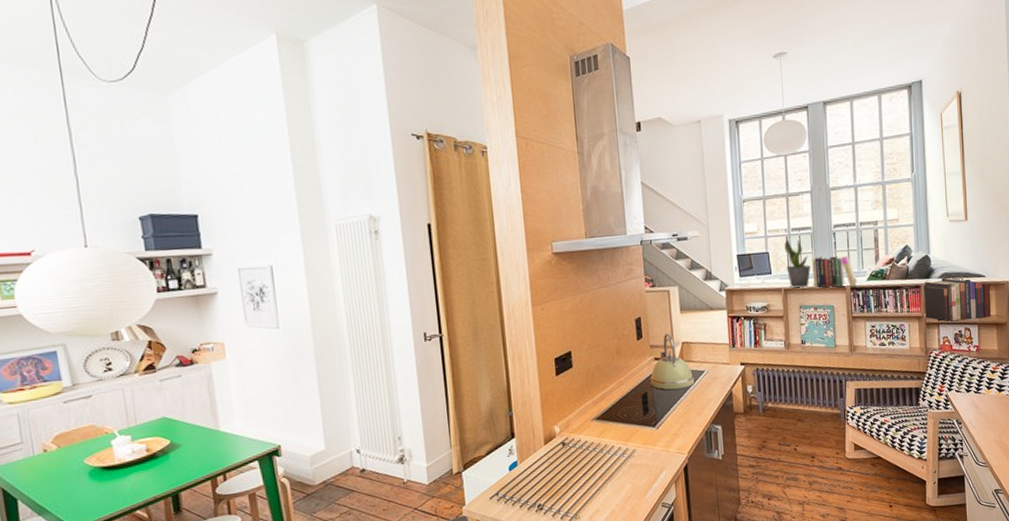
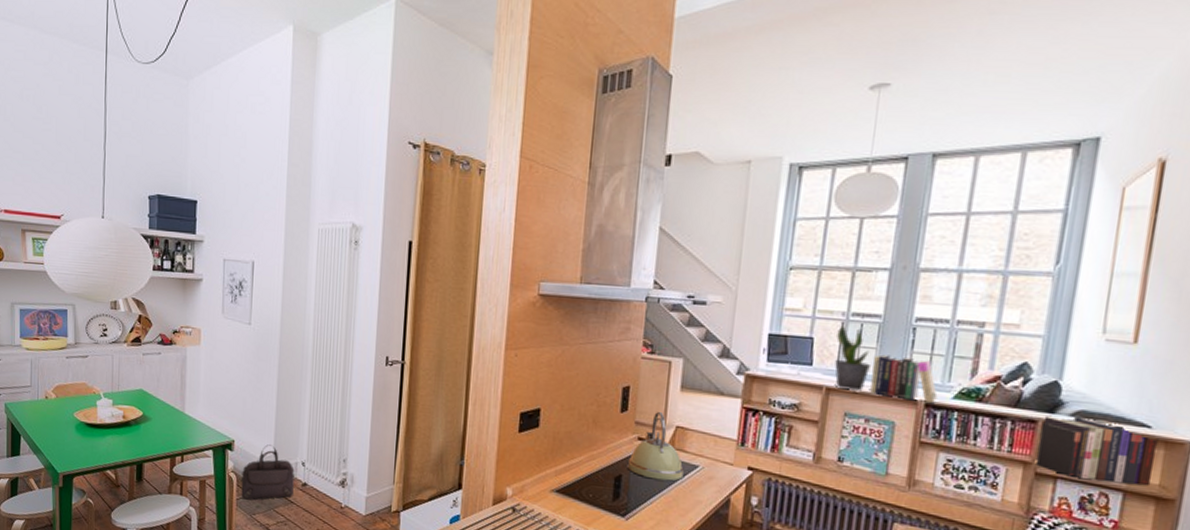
handbag: none [294,440,353,501] -> present [240,444,295,500]

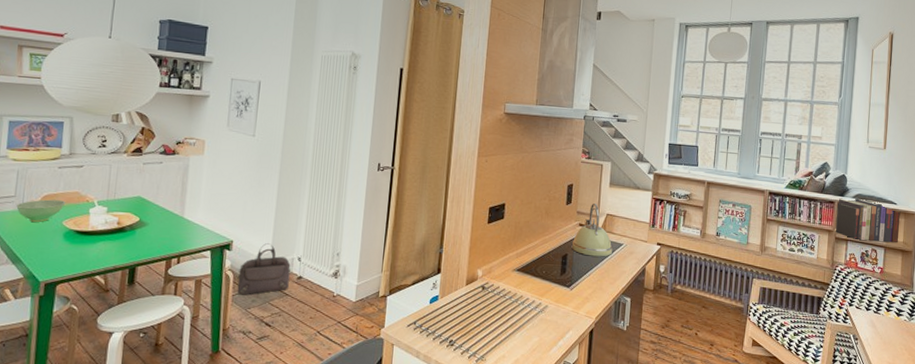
bowl: none [33,390,75,414] -> present [16,199,66,223]
potted plant: present [835,325,870,391] -> none [712,137,734,184]
books: present [870,354,938,404] -> none [735,158,776,192]

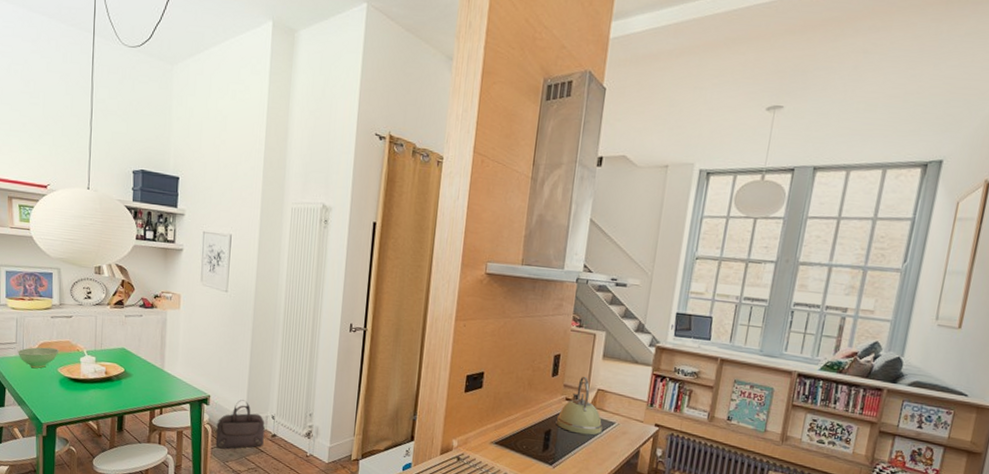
books: present [836,199,900,243] -> none [880,386,971,443]

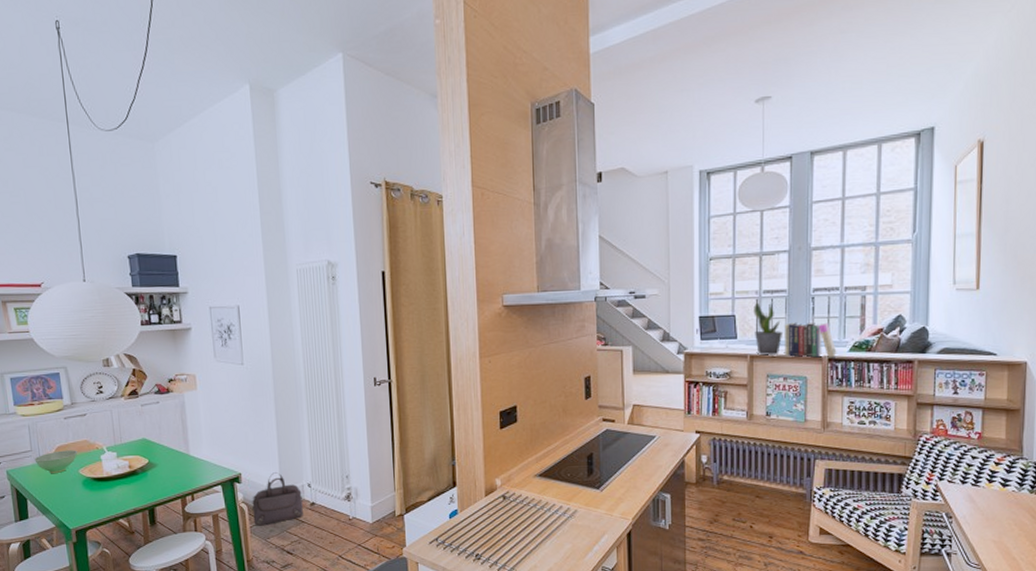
kettle: present [555,376,603,436] -> none [596,394,645,453]
potted plant: none [728,307,757,363] -> present [754,302,782,356]
books: none [755,332,808,374] -> present [785,322,837,358]

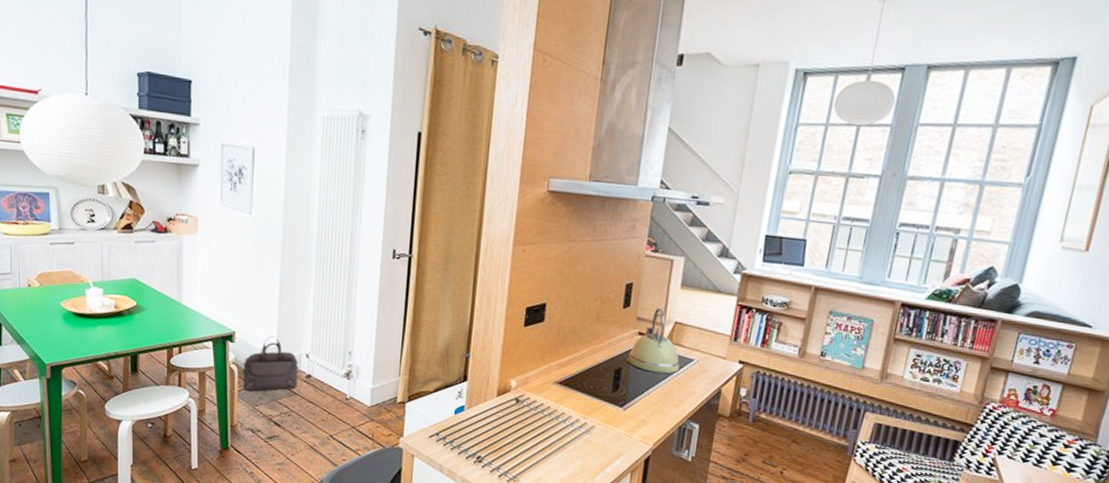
bowl: present [34,450,78,474] -> none [14,278,61,303]
kettle: none [596,394,645,453] -> present [627,307,681,374]
potted plant: present [754,302,782,356] -> none [823,228,857,291]
books: present [785,322,837,358] -> none [854,257,913,304]

